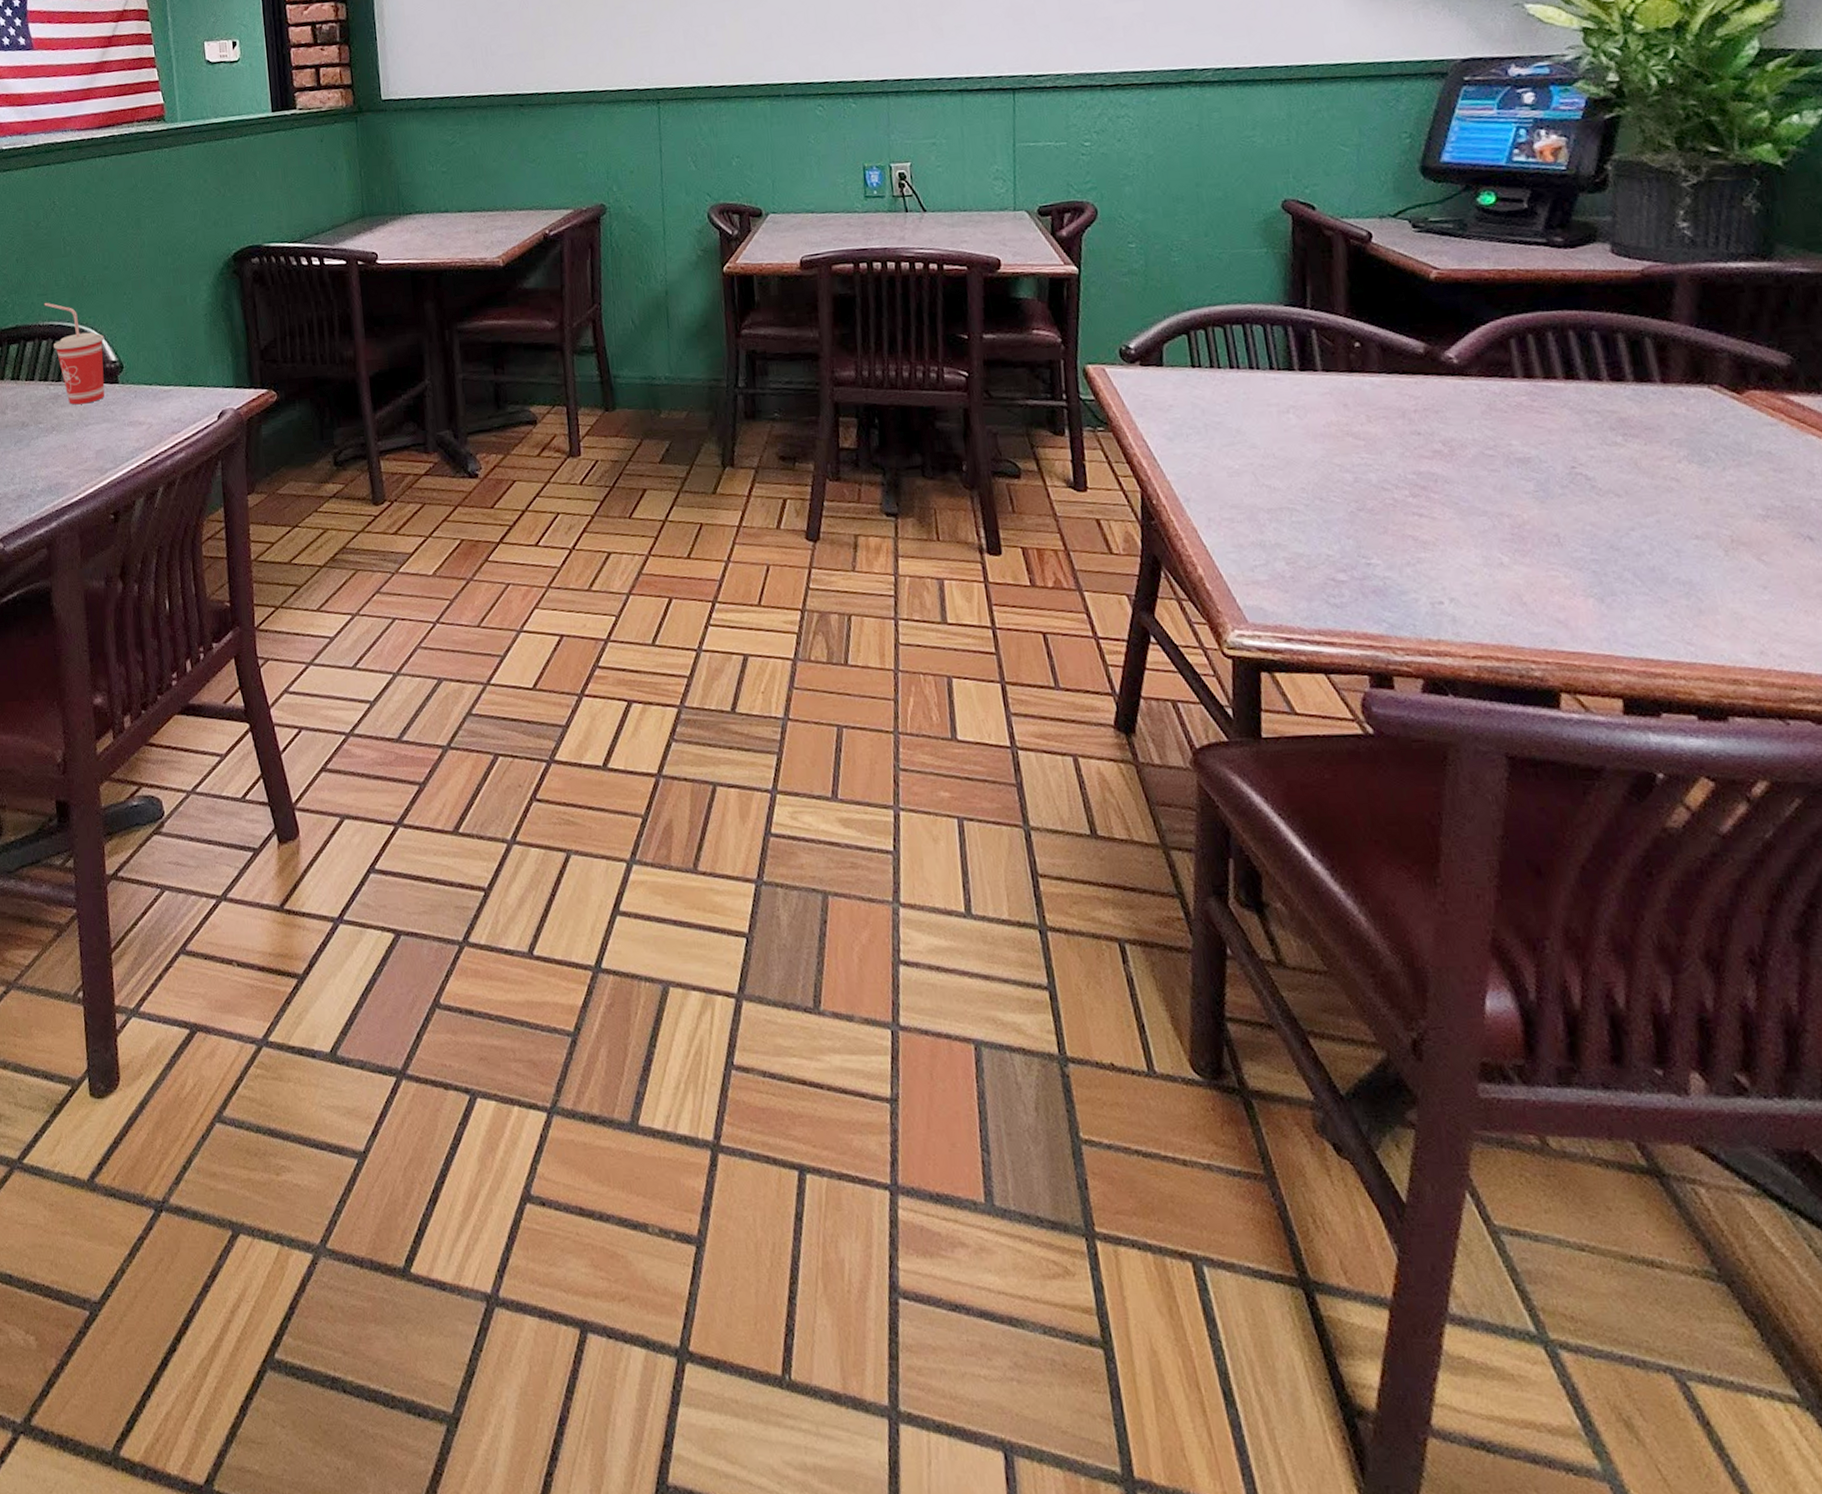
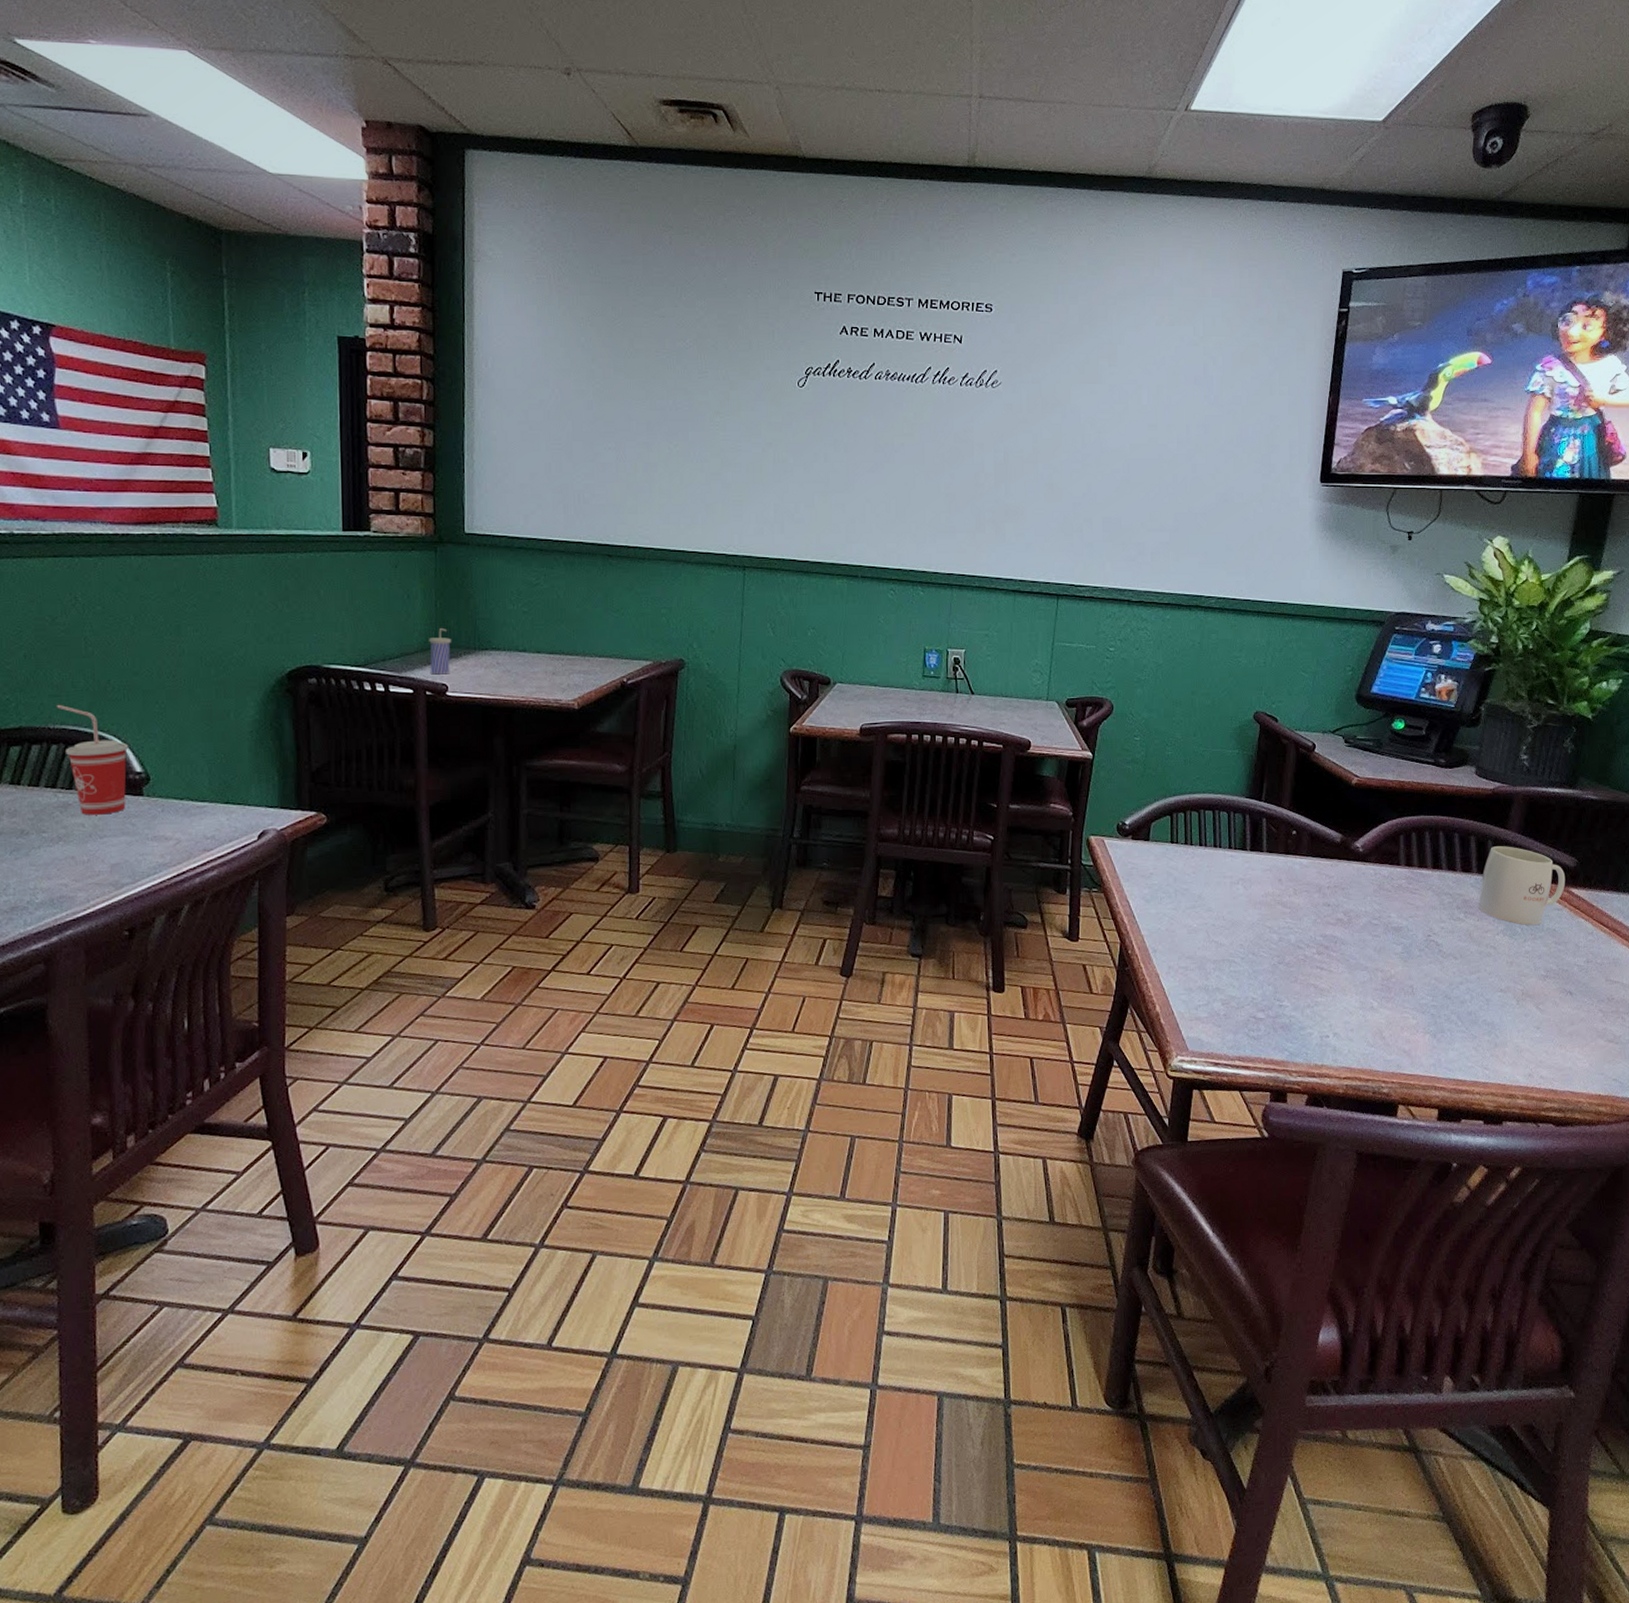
beverage cup: none [356,196,379,244] -> present [429,628,452,675]
mug: none [1641,343,1777,449] -> present [1478,846,1566,926]

